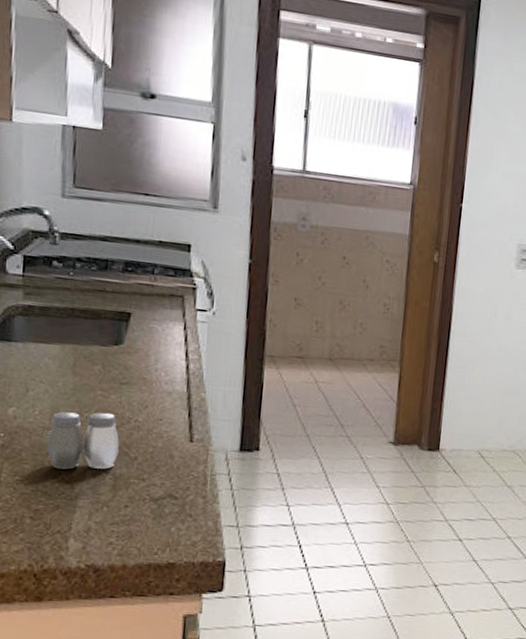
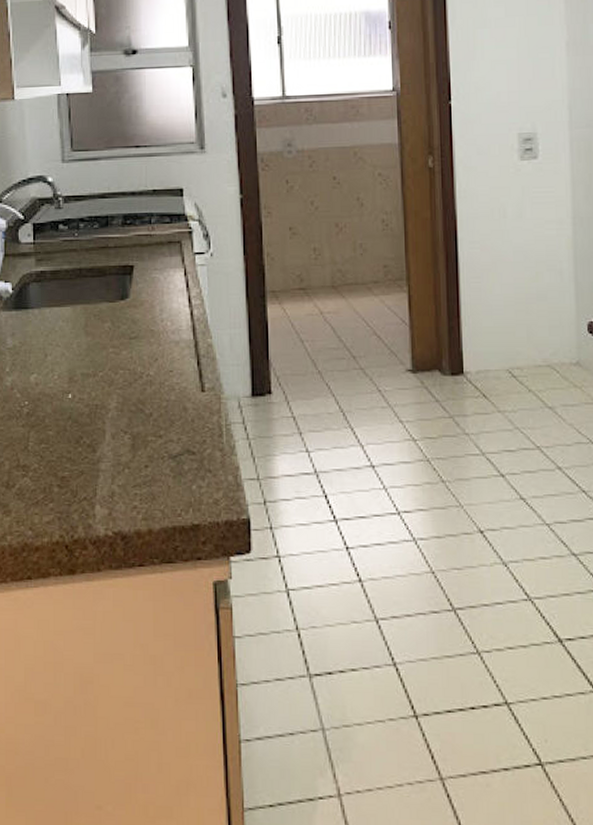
salt and pepper shaker: present [47,411,119,470] -> none [67,369,134,433]

